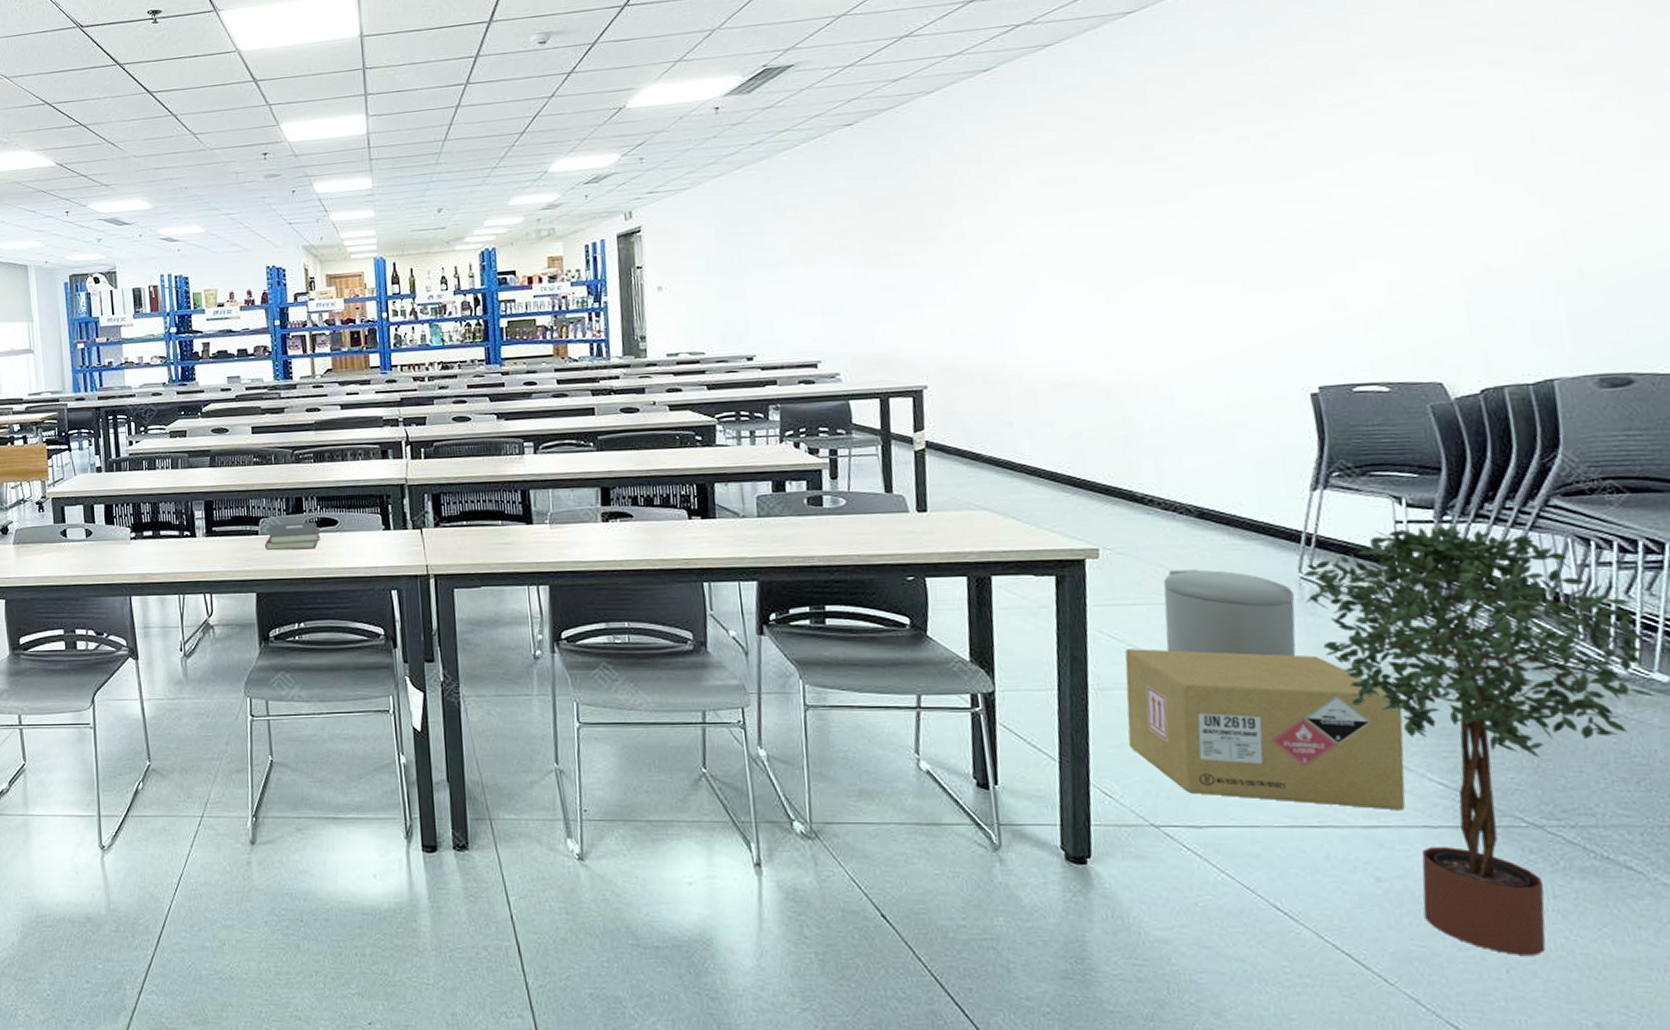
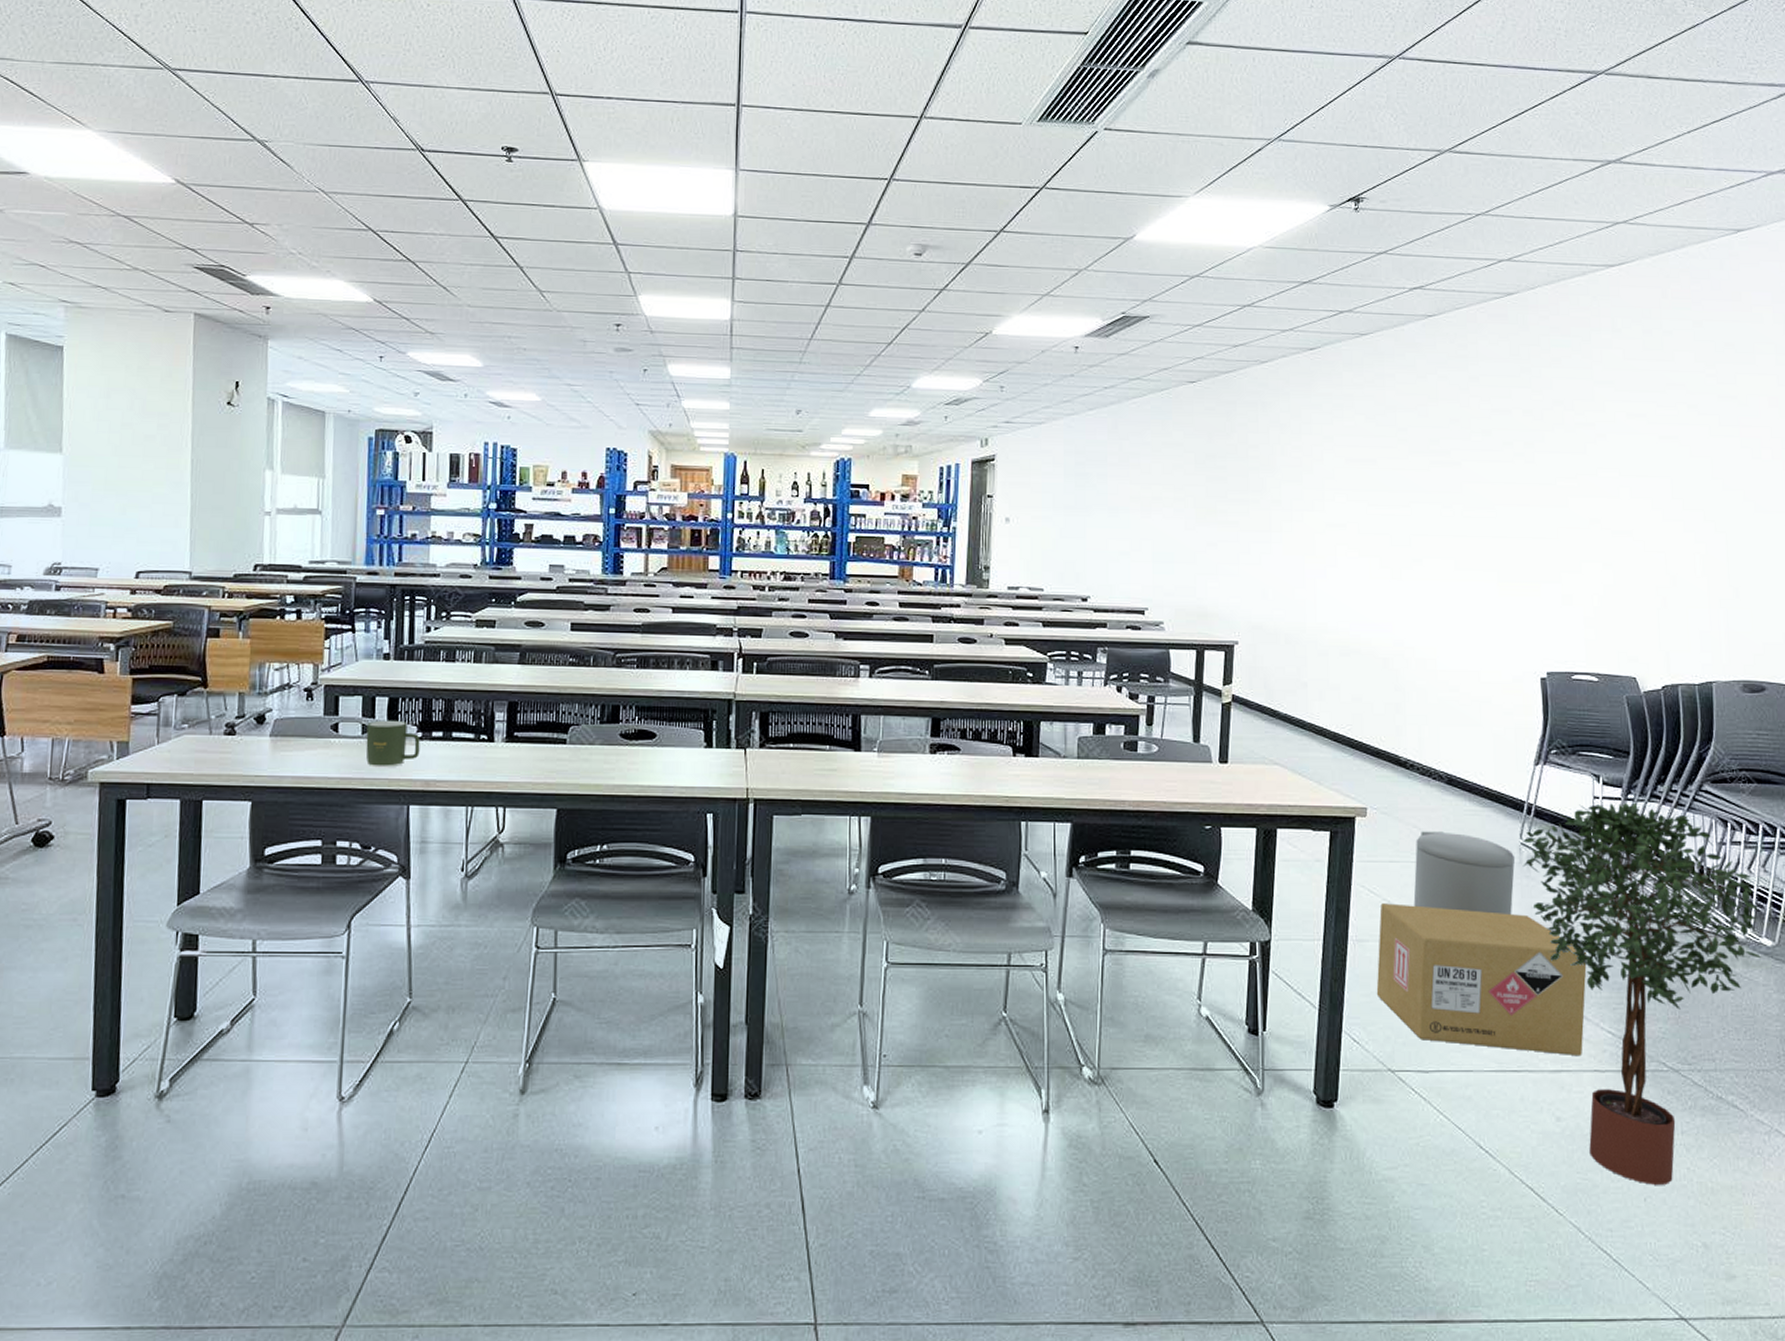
mug: none [89,523,135,566] -> present [366,720,420,768]
hardback book: present [265,522,320,551] -> none [573,733,635,764]

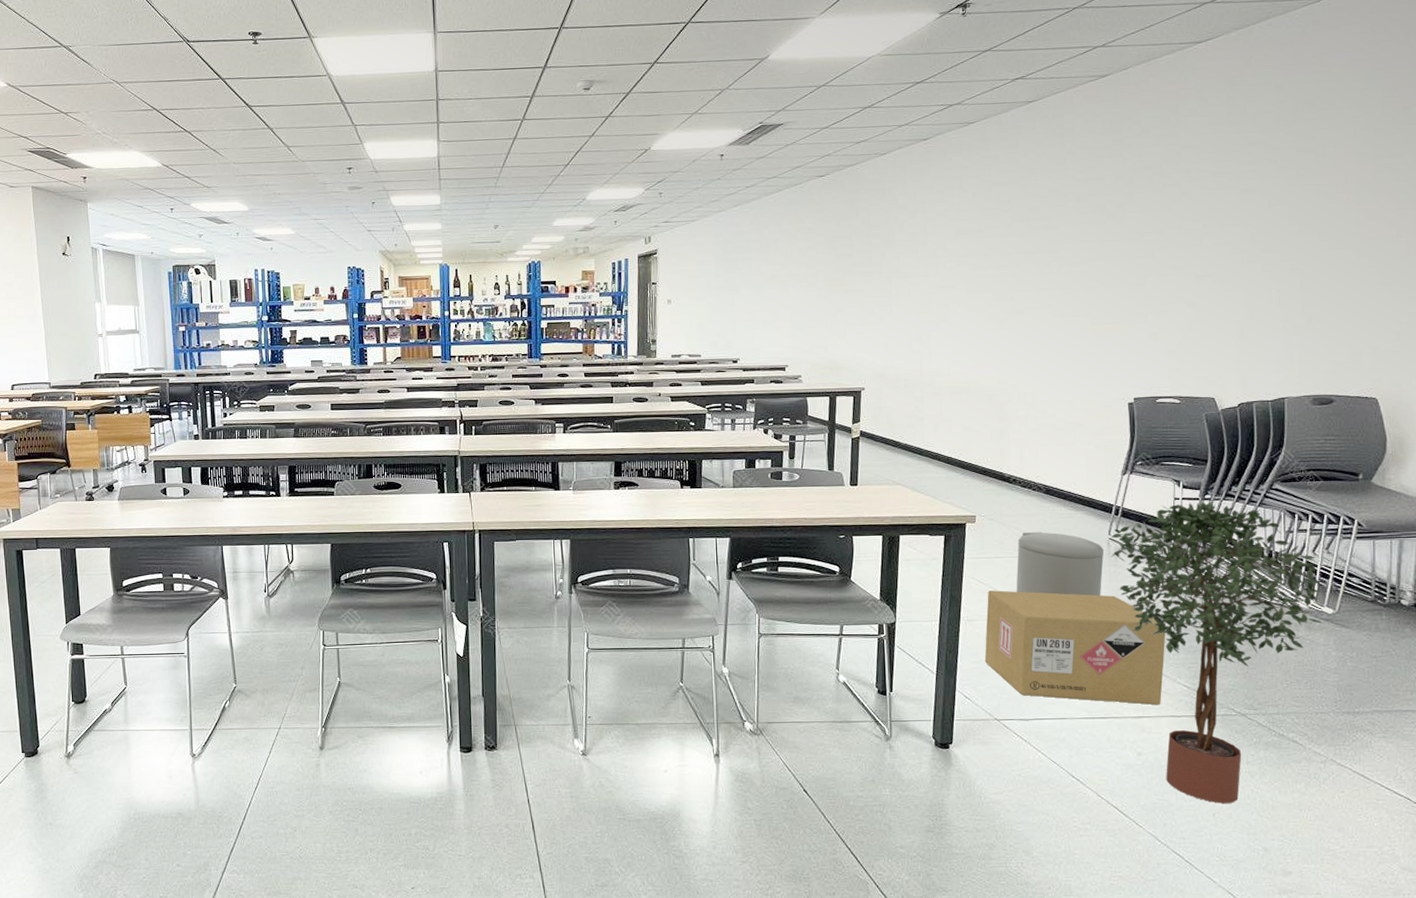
mug: present [366,720,420,768] -> none [187,484,227,520]

